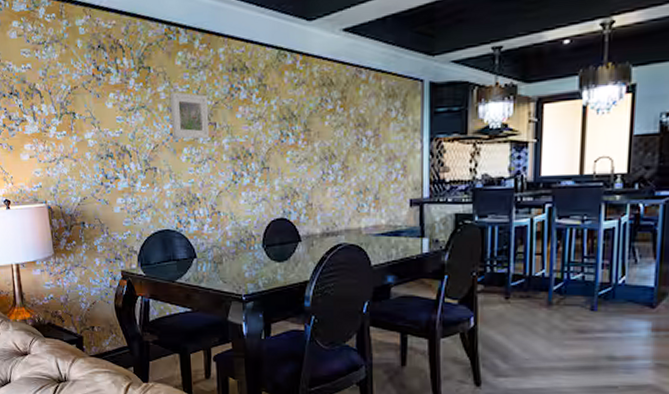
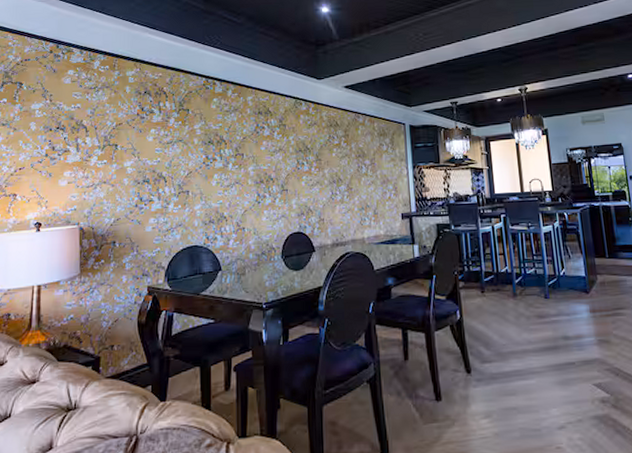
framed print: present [170,92,210,140] -> none [205,129,238,167]

